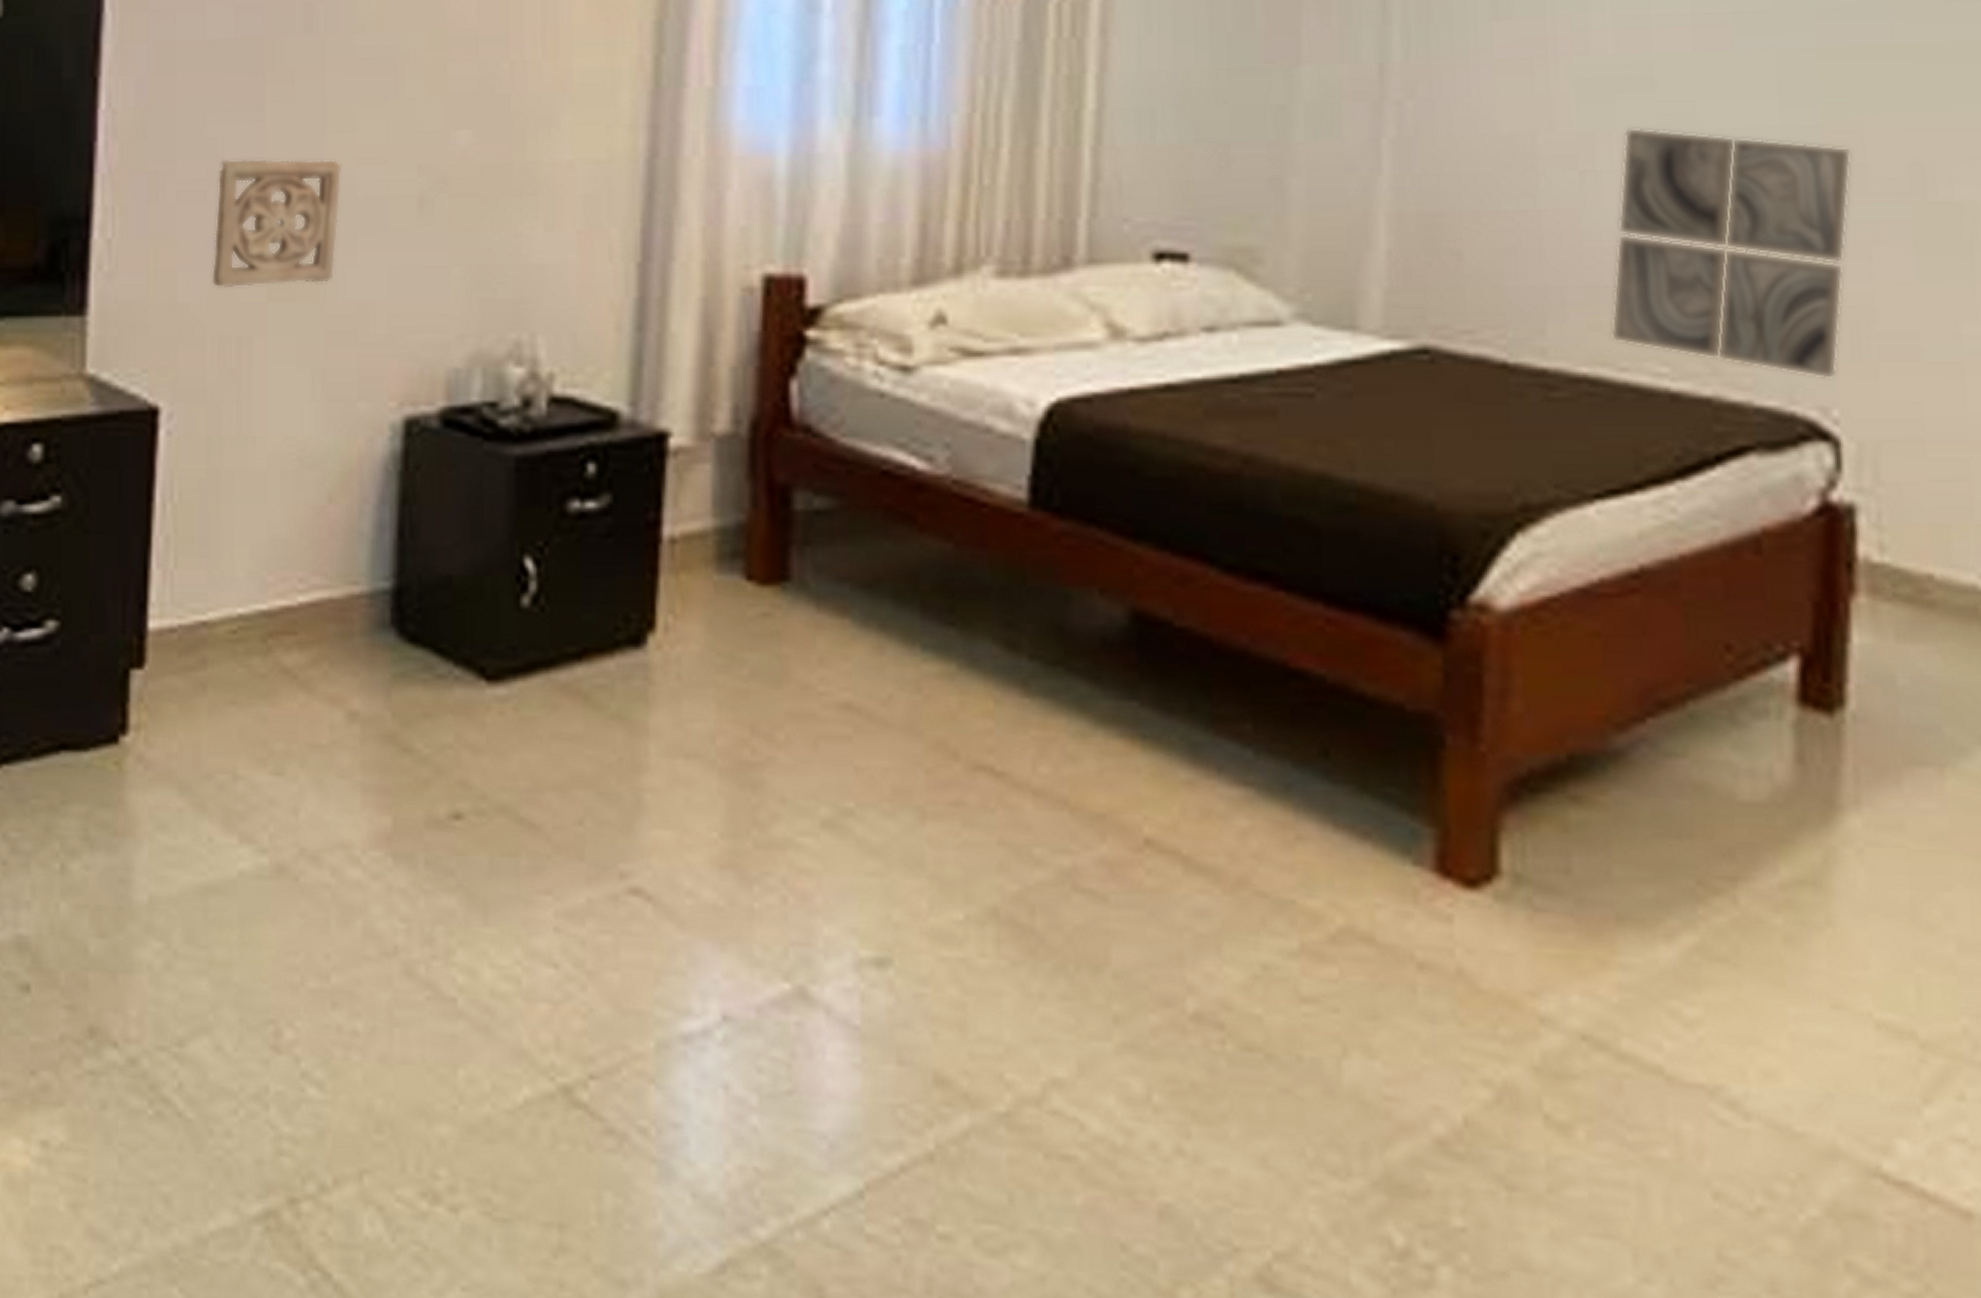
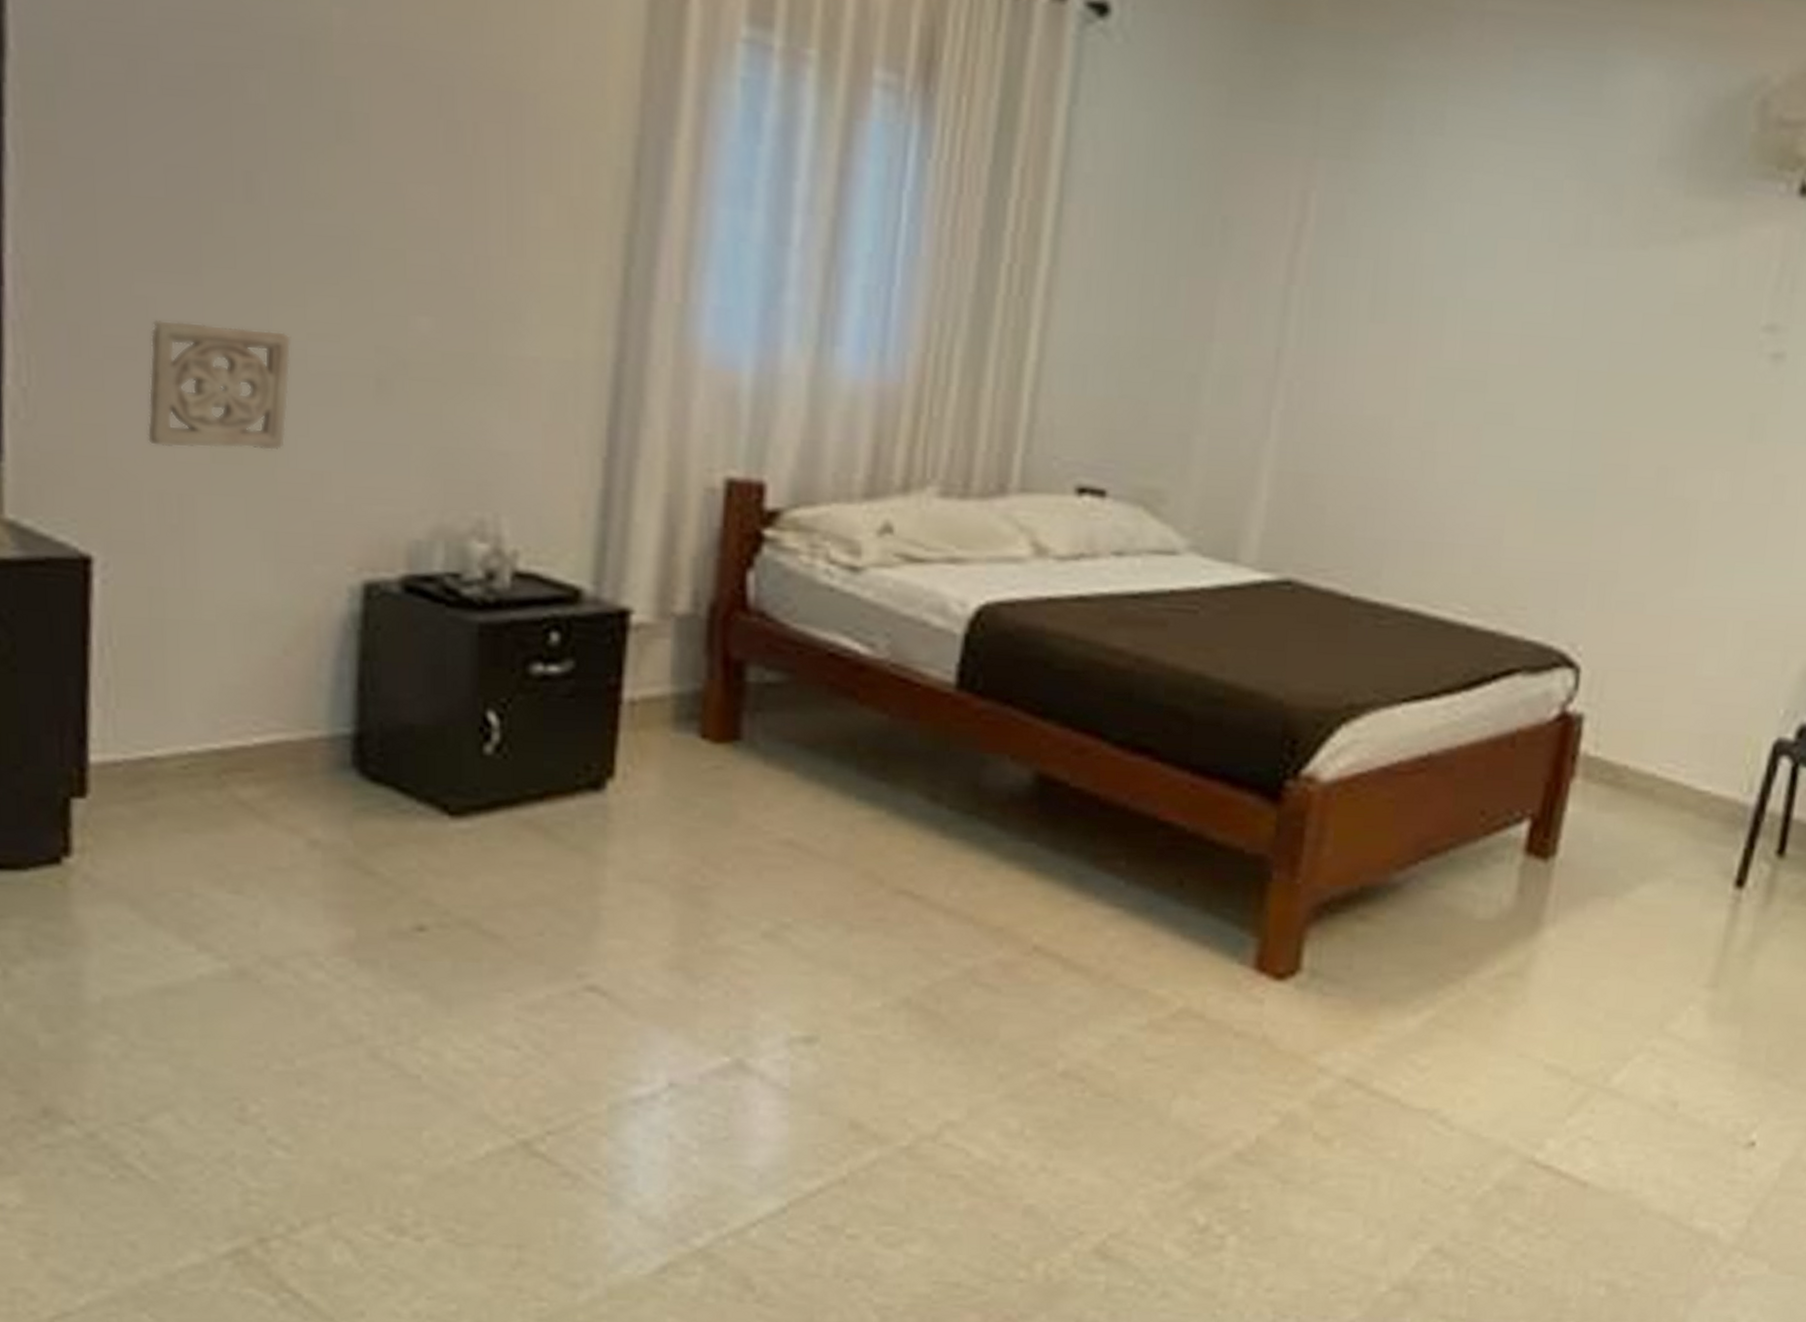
wall art: present [1610,127,1852,380] -> none [1429,420,1620,624]

